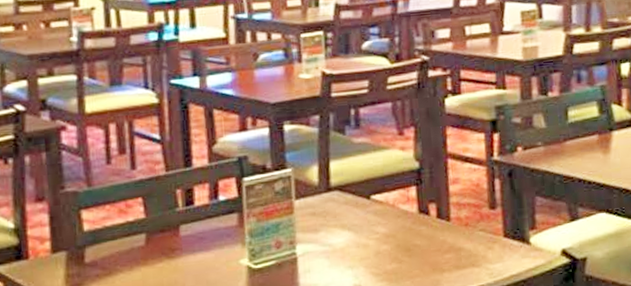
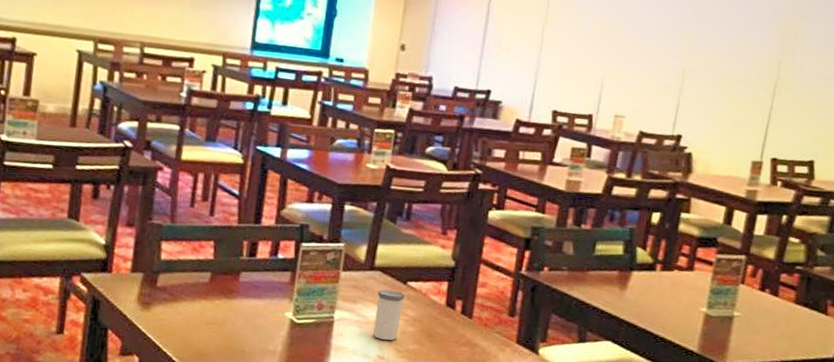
salt shaker: none [340,208,372,266] -> present [373,289,405,341]

